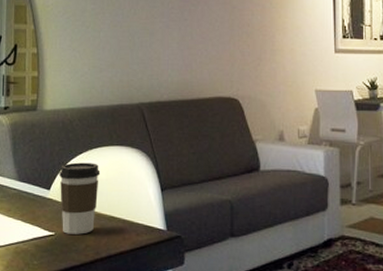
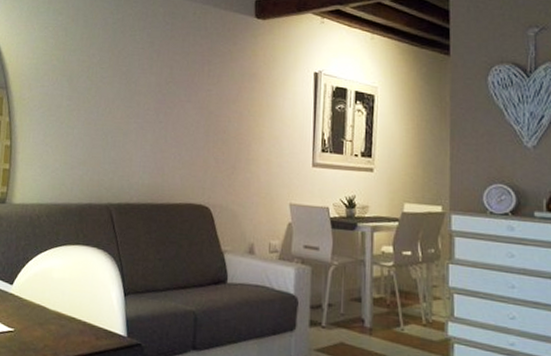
coffee cup: present [59,162,101,235] -> none [22,259,65,333]

